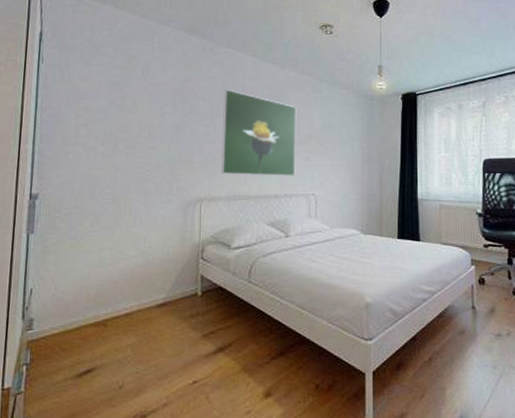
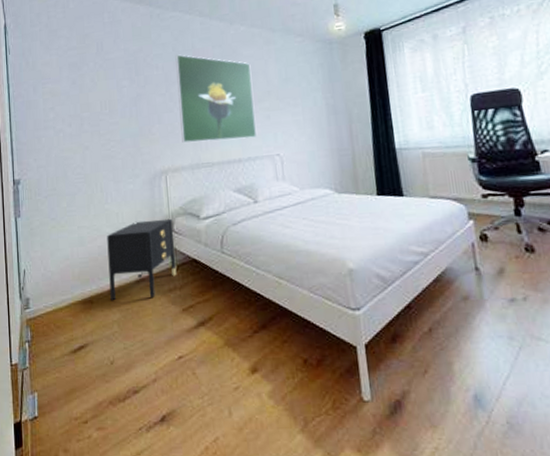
nightstand: none [127,246,203,325] -> present [107,218,177,301]

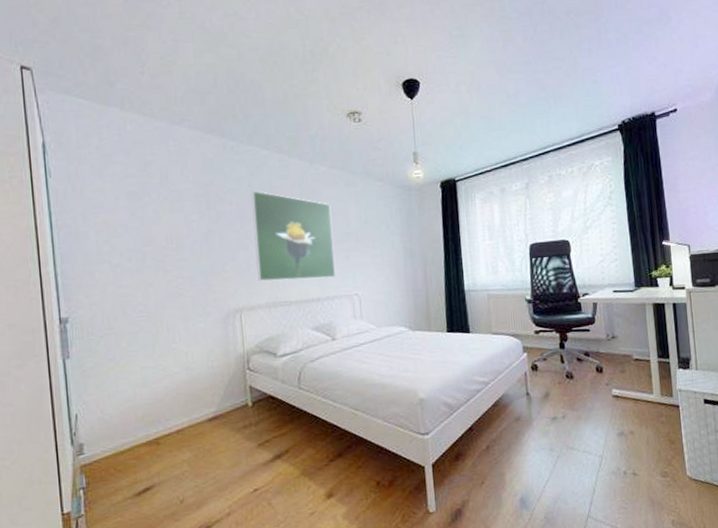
nightstand: present [107,218,177,301] -> none [174,356,252,441]

